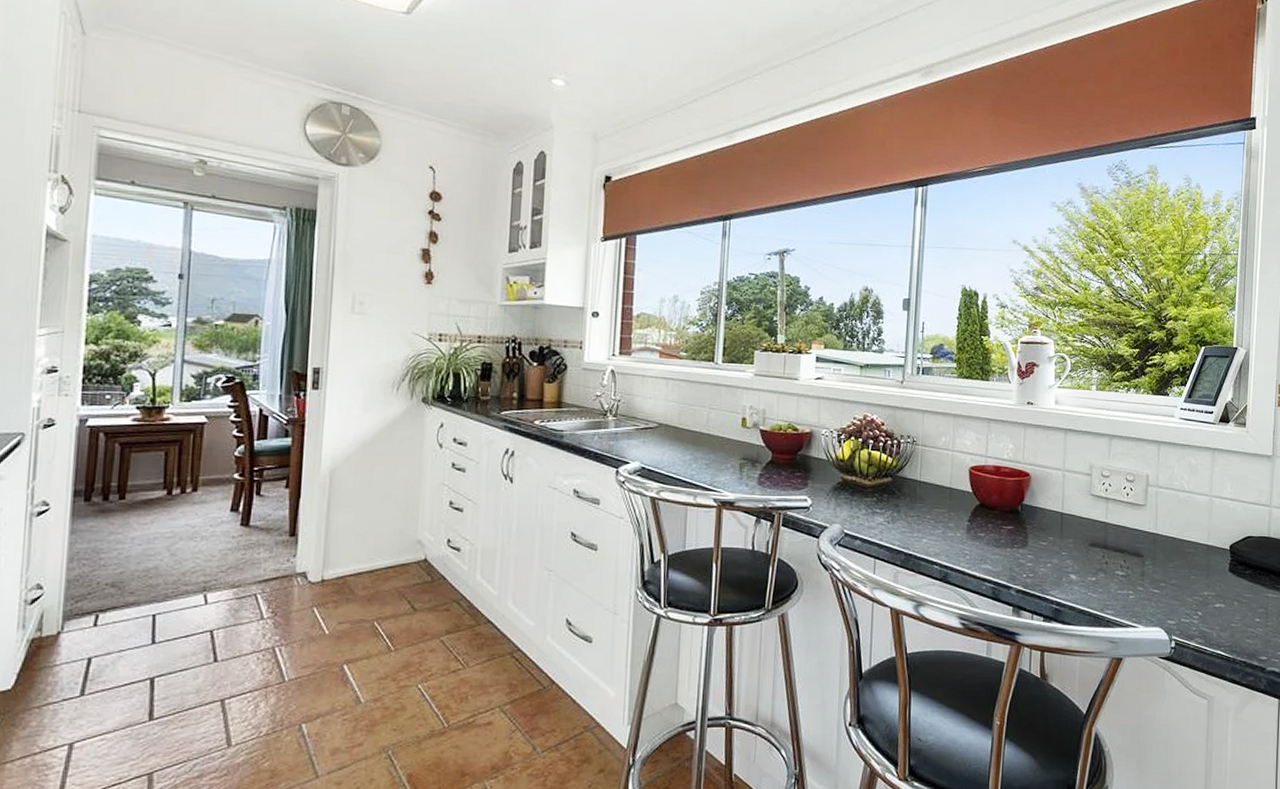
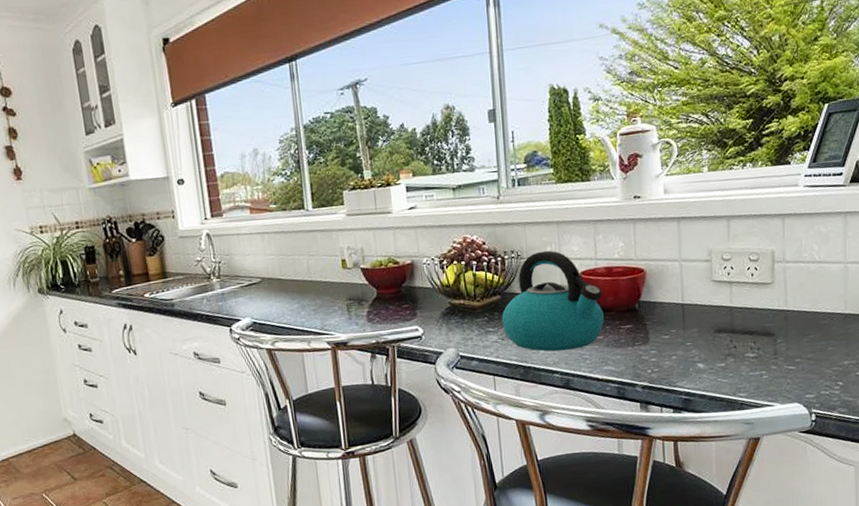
kettle: none [890,440,989,543] -> present [501,250,604,352]

